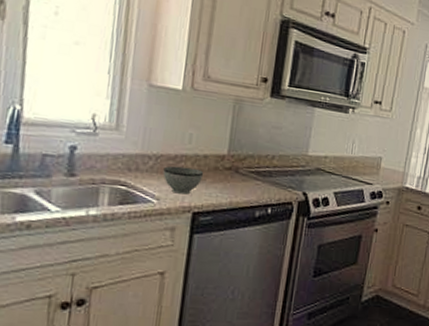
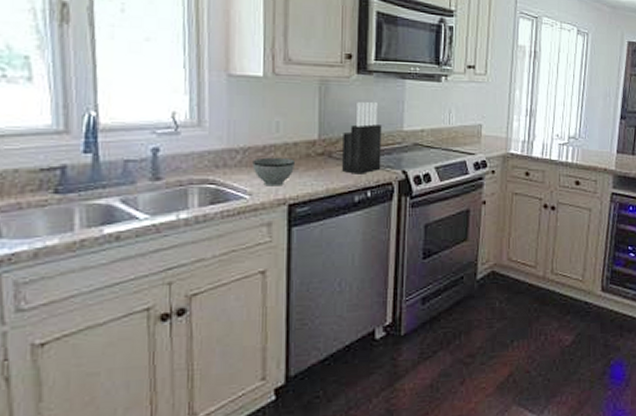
knife block: none [247,124,288,192] -> present [342,101,382,174]

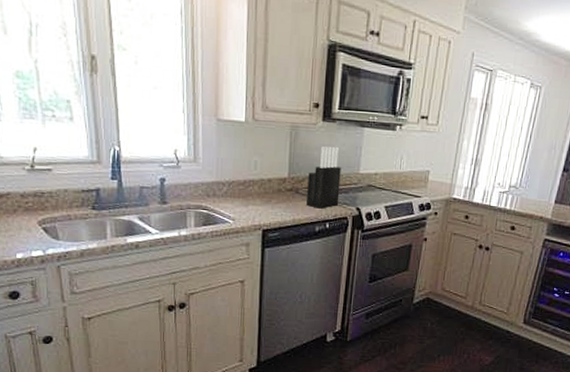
bowl: present [252,157,296,186] -> none [235,190,269,215]

